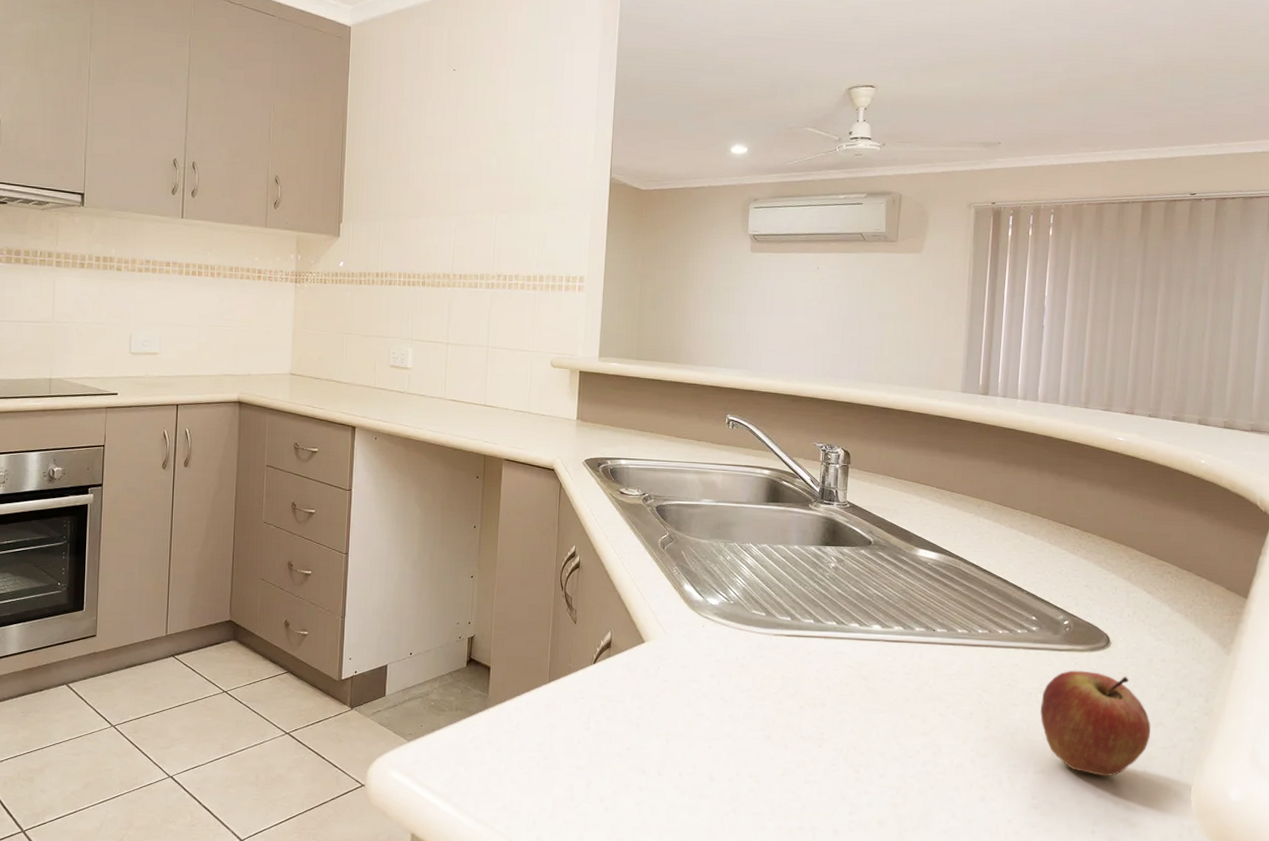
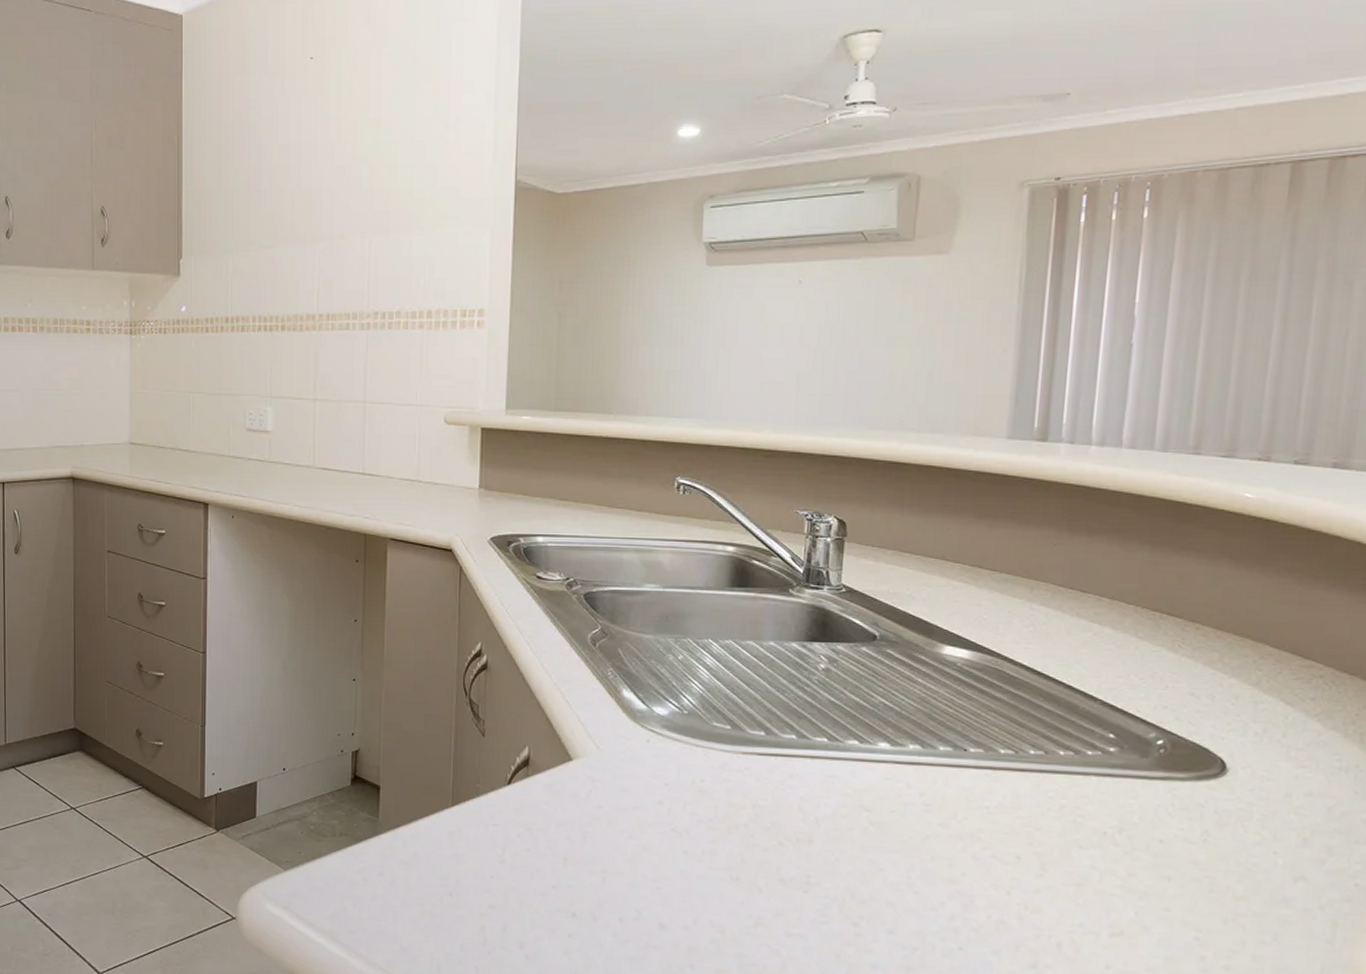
fruit: present [1040,670,1151,777] -> none [1119,804,1287,945]

